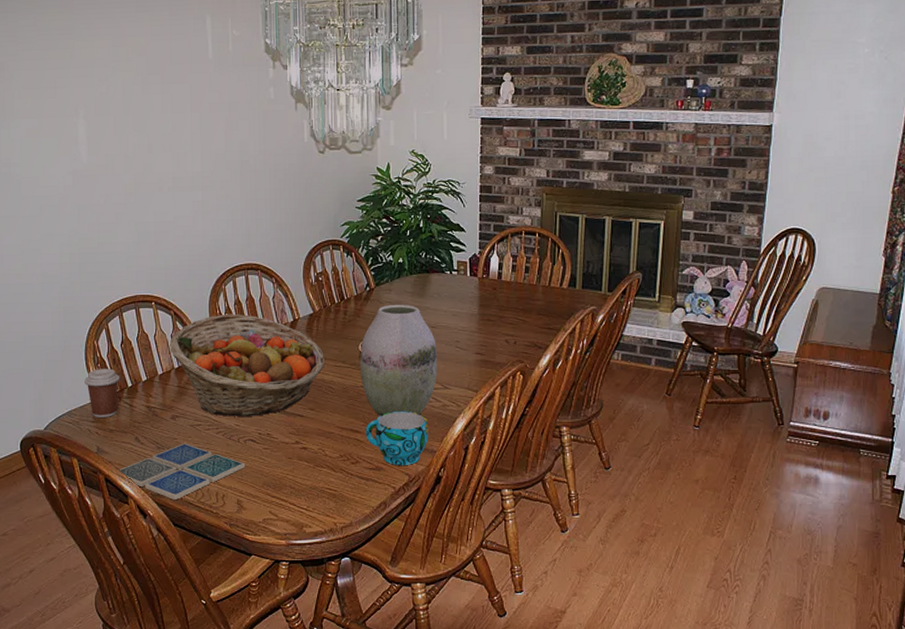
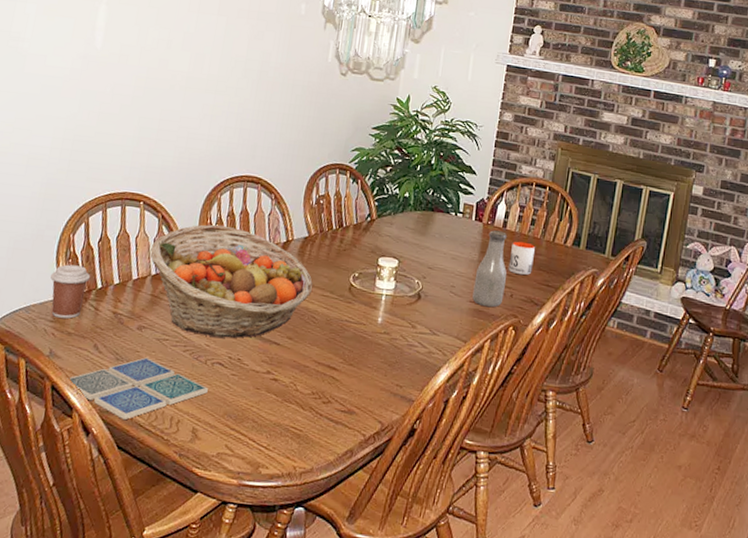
vase: present [360,305,438,417] -> none [346,238,431,358]
cup: present [365,410,429,465] -> none [342,351,410,413]
bottle: none [477,283,509,357] -> present [472,230,508,308]
mug: none [508,290,532,321] -> present [508,241,535,275]

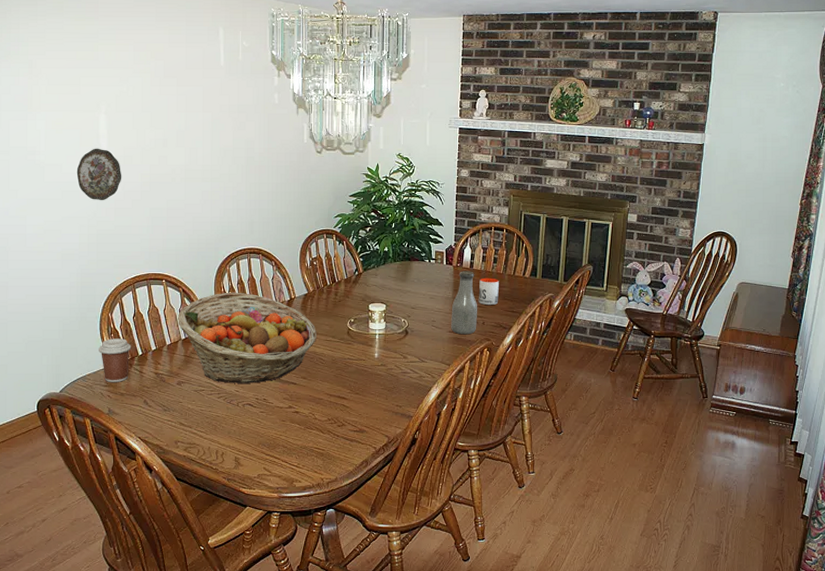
decorative plate: none [61,41,114,102] -> present [76,148,122,201]
drink coaster: present [67,357,208,419] -> none [127,406,243,457]

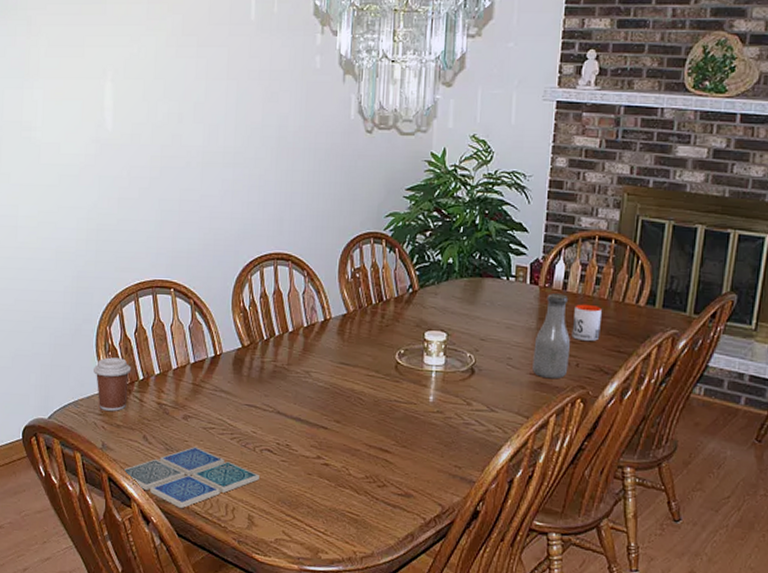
decorative plate: present [76,148,122,201] -> none [76,123,129,189]
drink coaster: none [127,406,243,457] -> present [122,446,259,508]
fruit basket: present [178,292,316,383] -> none [187,307,356,424]

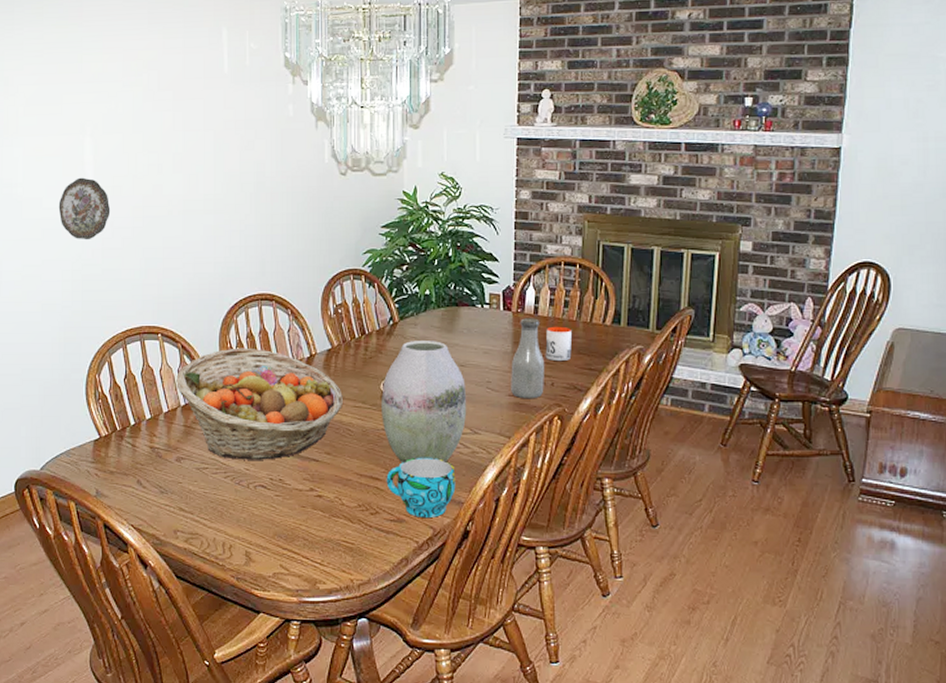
decorative plate: none [76,123,129,189] -> present [58,177,111,240]
coffee cup: present [94,357,132,411] -> none [85,405,123,458]
drink coaster: present [122,446,259,508] -> none [117,488,254,549]
fruit basket: none [187,307,356,424] -> present [176,347,343,460]
vase: none [395,311,486,438] -> present [381,341,467,464]
cup: none [396,431,469,495] -> present [386,457,456,517]

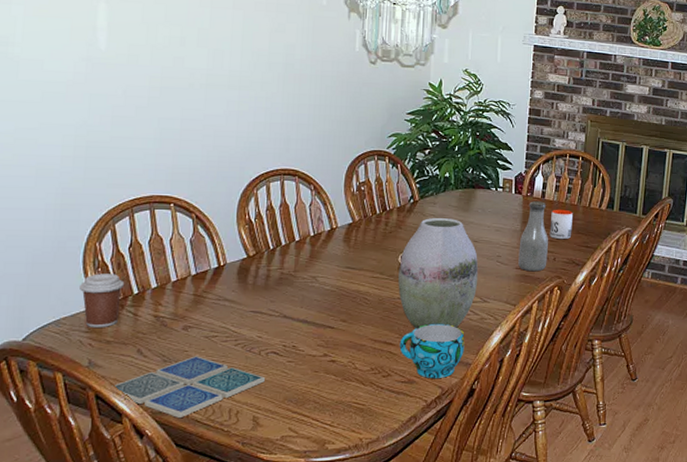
decorative plate: present [58,177,111,240] -> none [63,42,125,107]
coffee cup: none [85,405,123,458] -> present [80,273,125,327]
drink coaster: none [117,488,254,549] -> present [112,356,265,418]
fruit basket: present [176,347,343,460] -> none [187,219,361,328]

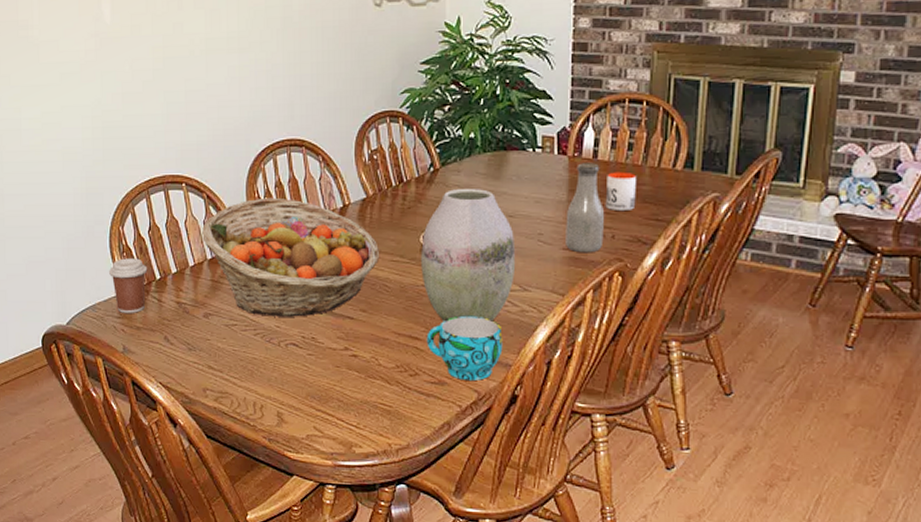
drink coaster: present [112,356,265,418] -> none [145,345,286,408]
fruit basket: none [187,219,361,328] -> present [202,197,379,317]

